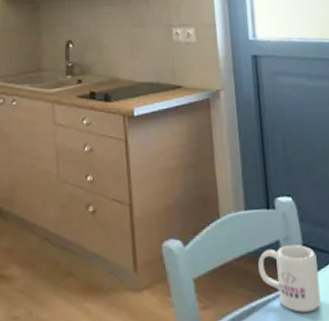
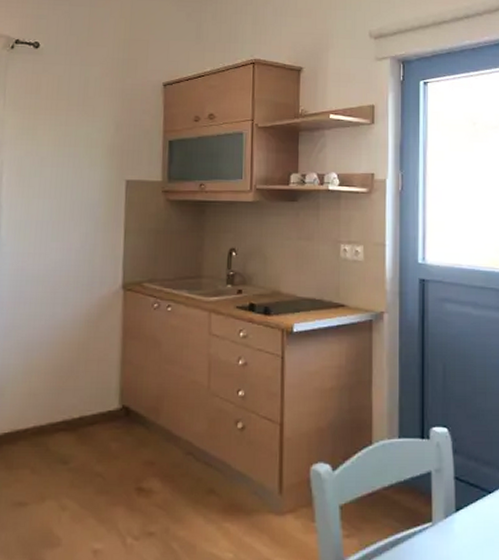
mug: present [258,244,321,313] -> none [407,476,468,547]

